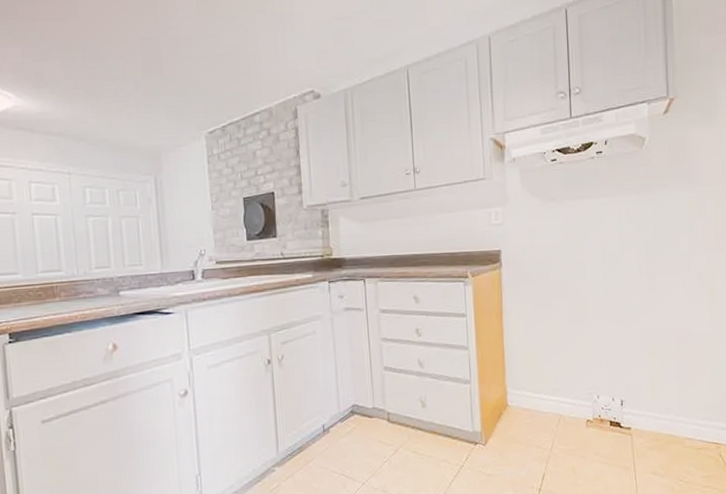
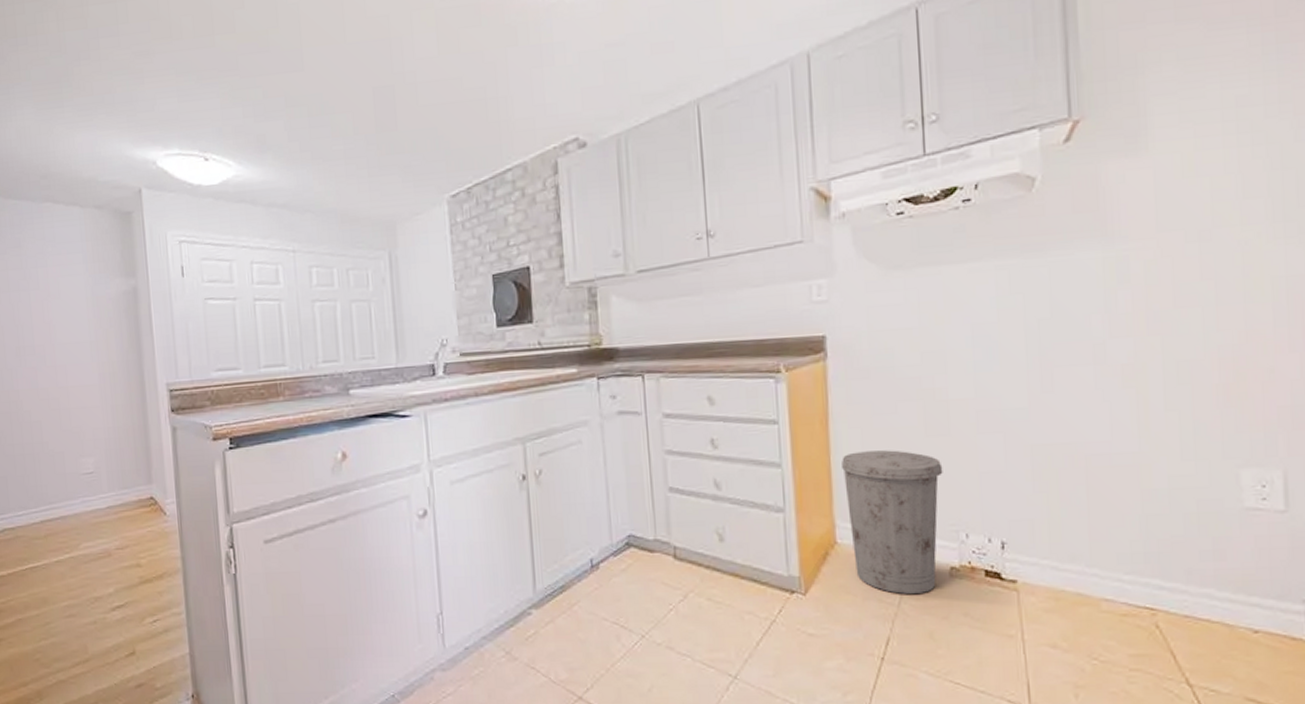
trash can: none [512,335,582,441] -> present [842,450,943,594]

